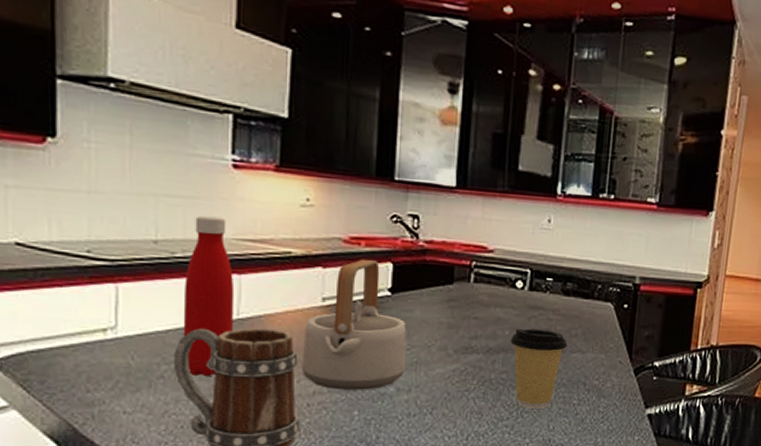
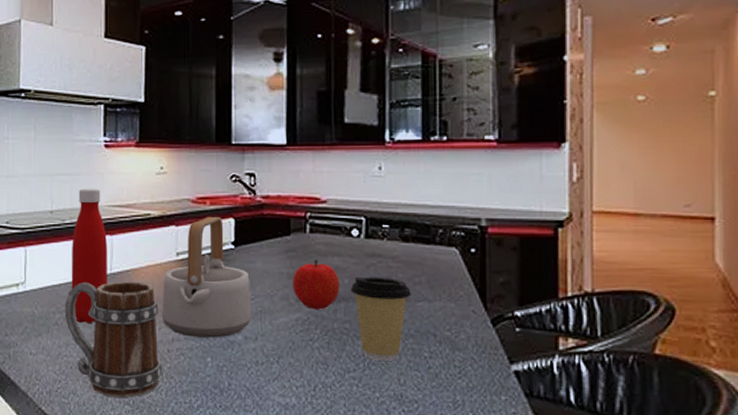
fruit: none [452,309,501,361] -> present [292,259,340,310]

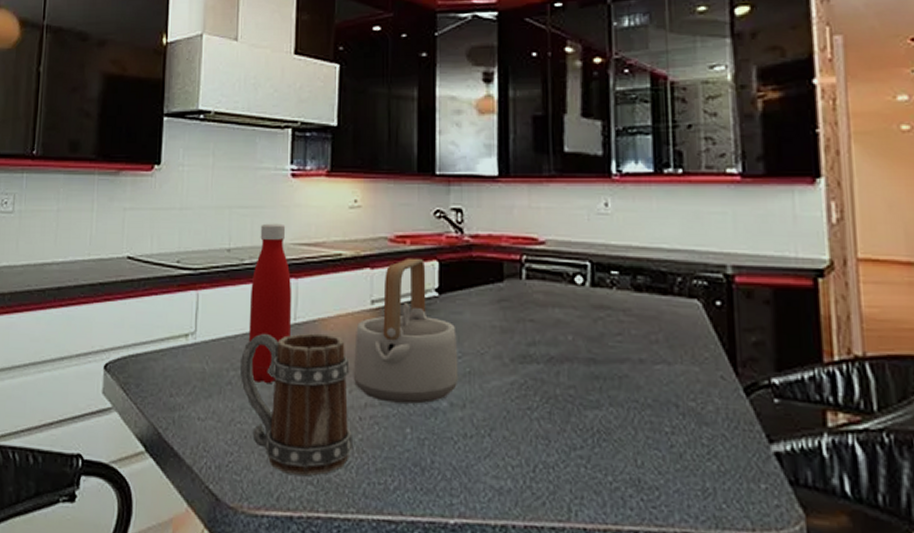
fruit: present [292,259,340,310] -> none [506,310,563,372]
coffee cup: present [350,276,411,361] -> none [575,332,647,437]

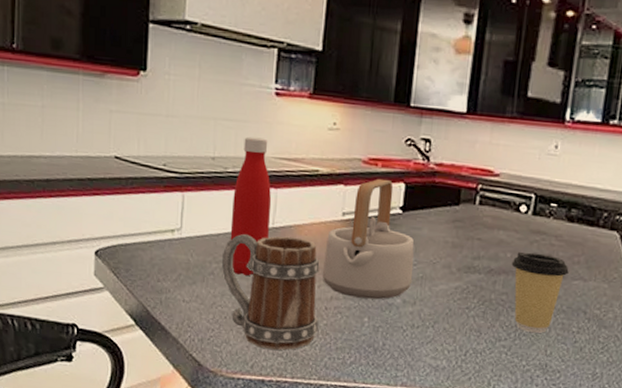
coffee cup: none [575,332,647,437] -> present [511,251,569,333]

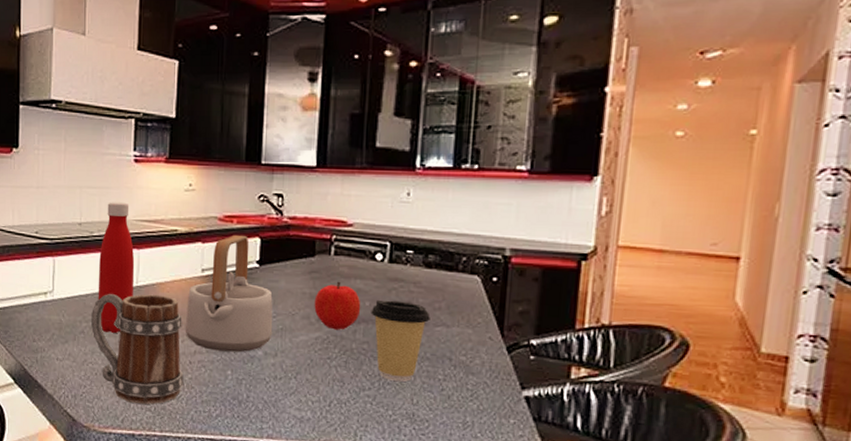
fruit: none [455,231,503,281] -> present [314,281,361,330]

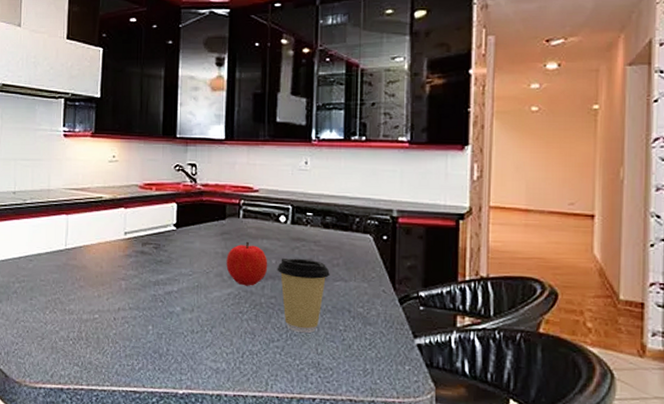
mug: present [91,294,184,405] -> none [24,256,109,360]
bottle: present [98,202,135,334] -> none [30,172,64,293]
teapot: present [185,234,273,352] -> none [109,200,190,309]

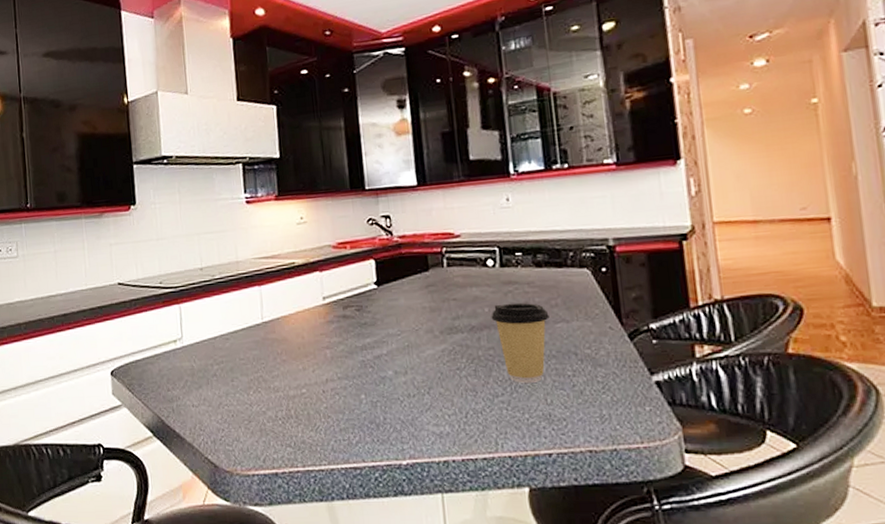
fruit: present [226,241,268,286] -> none [435,291,481,340]

